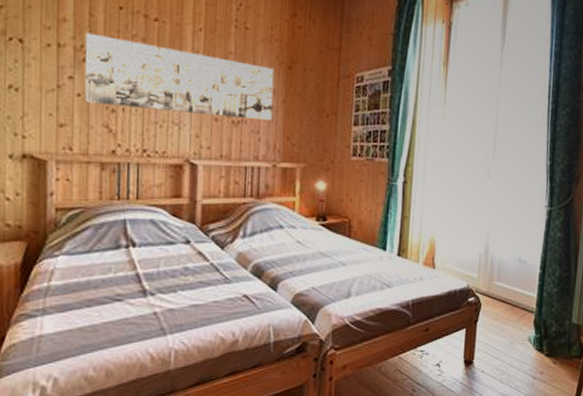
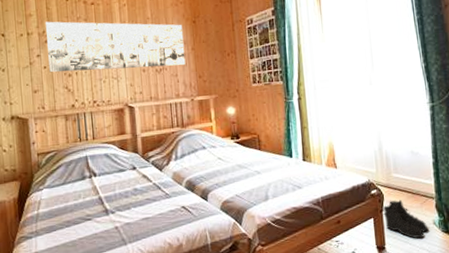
boots: none [477,310,523,355] -> present [383,199,429,239]

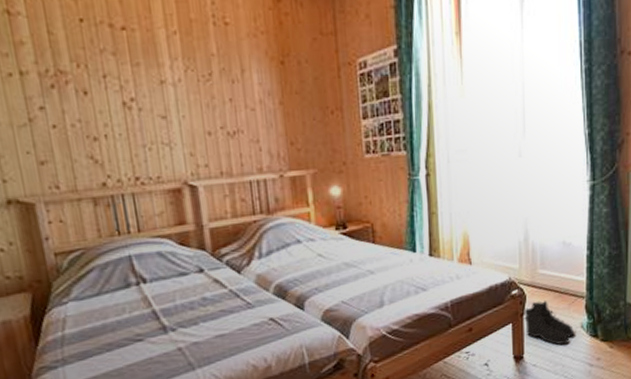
wall art: present [45,21,186,73] -> none [47,54,271,135]

